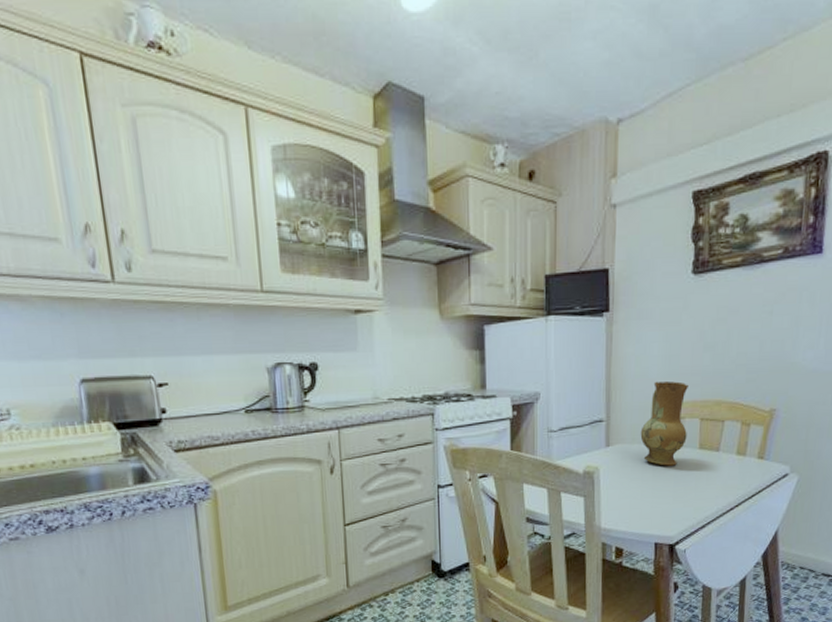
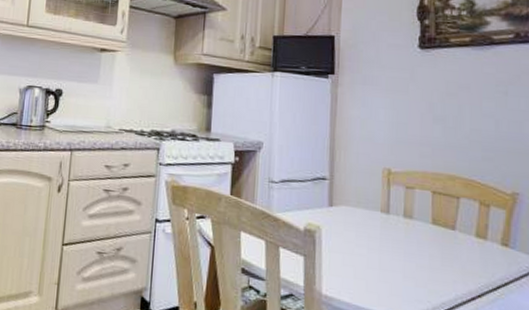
ceramic jug: present [640,381,688,466] -> none [366,146,418,238]

